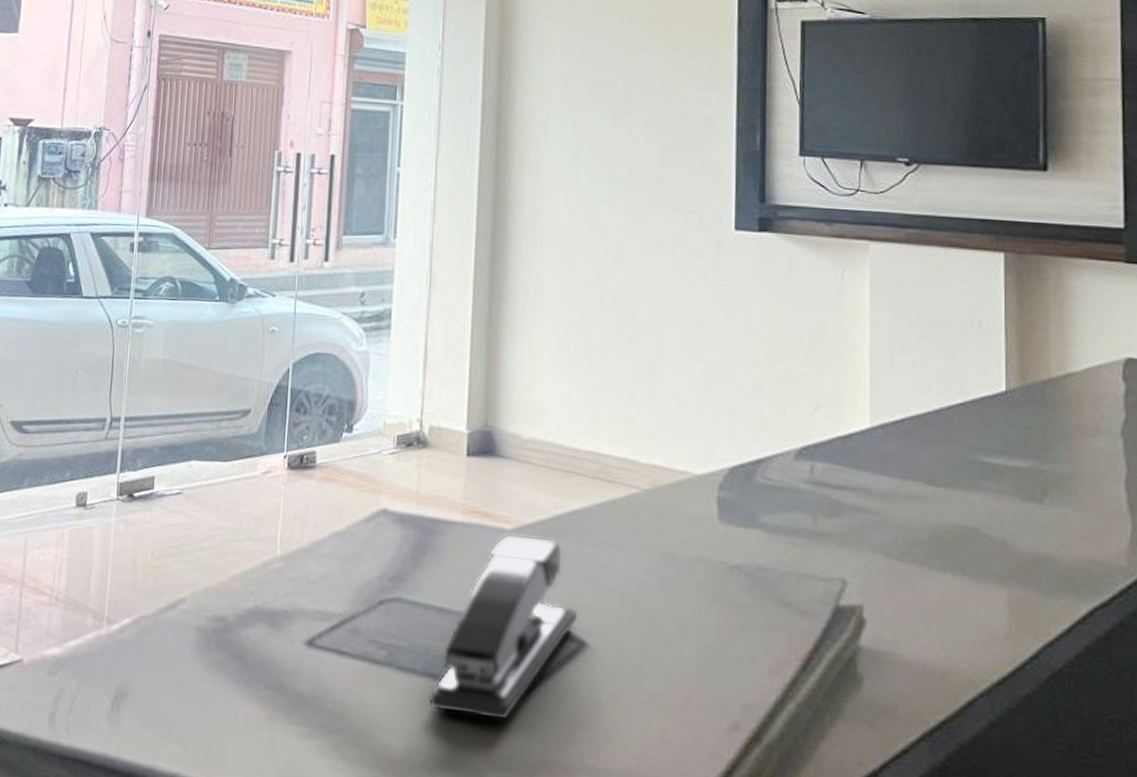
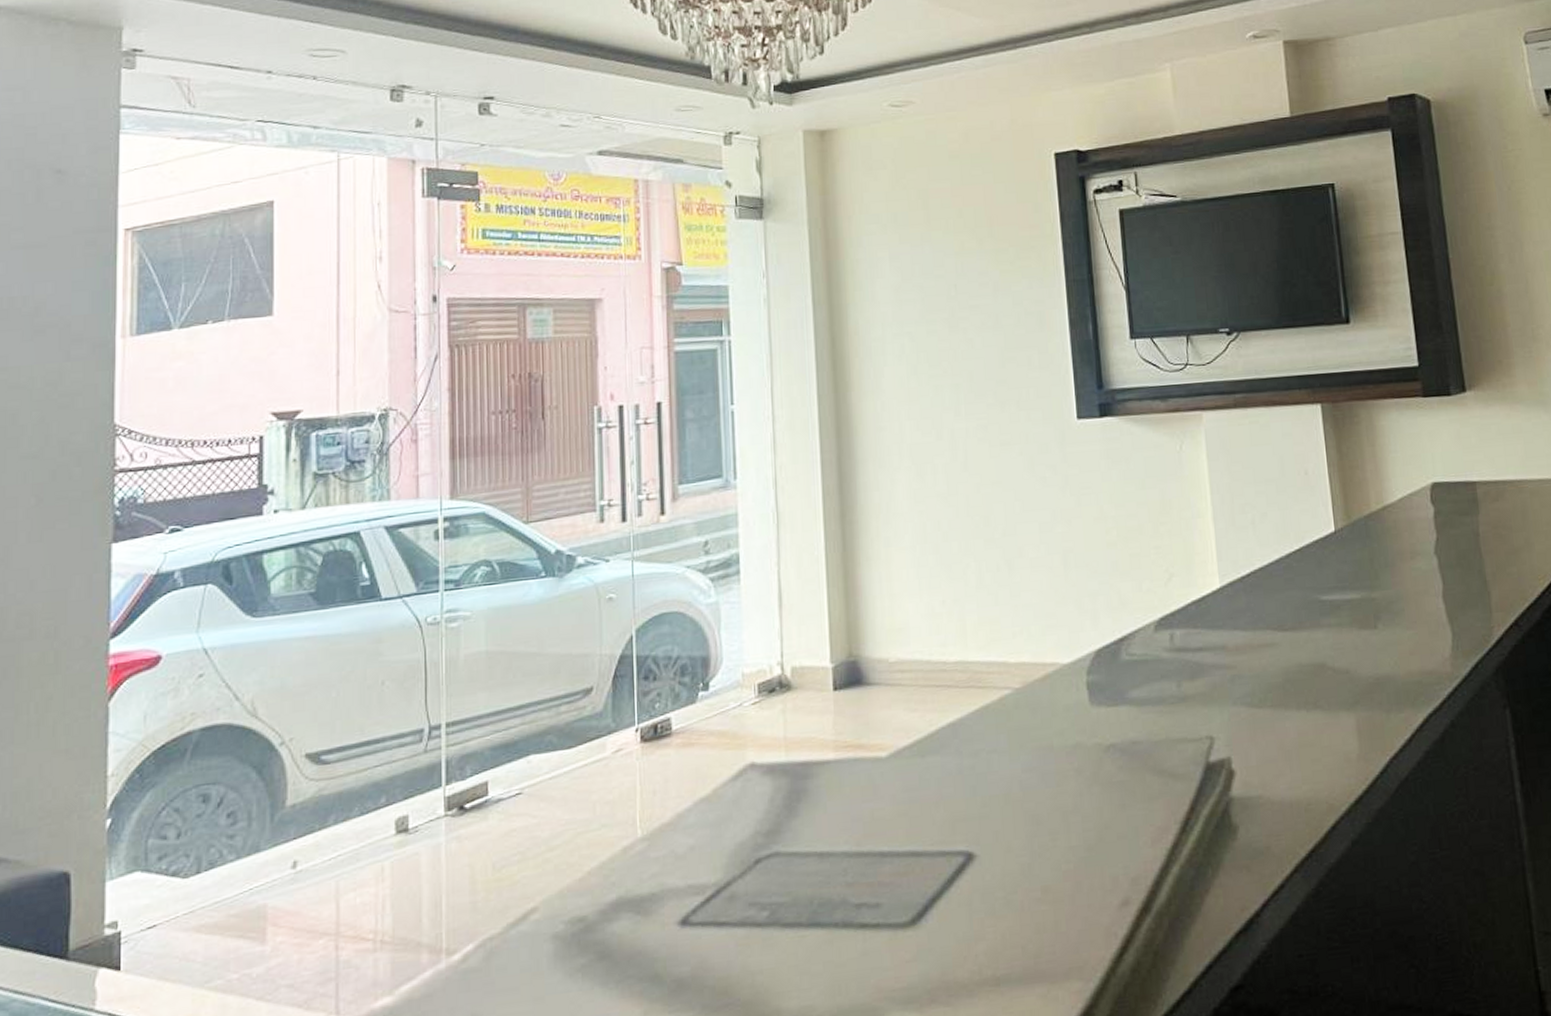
stapler: present [428,533,578,721] -> none [817,757,964,960]

